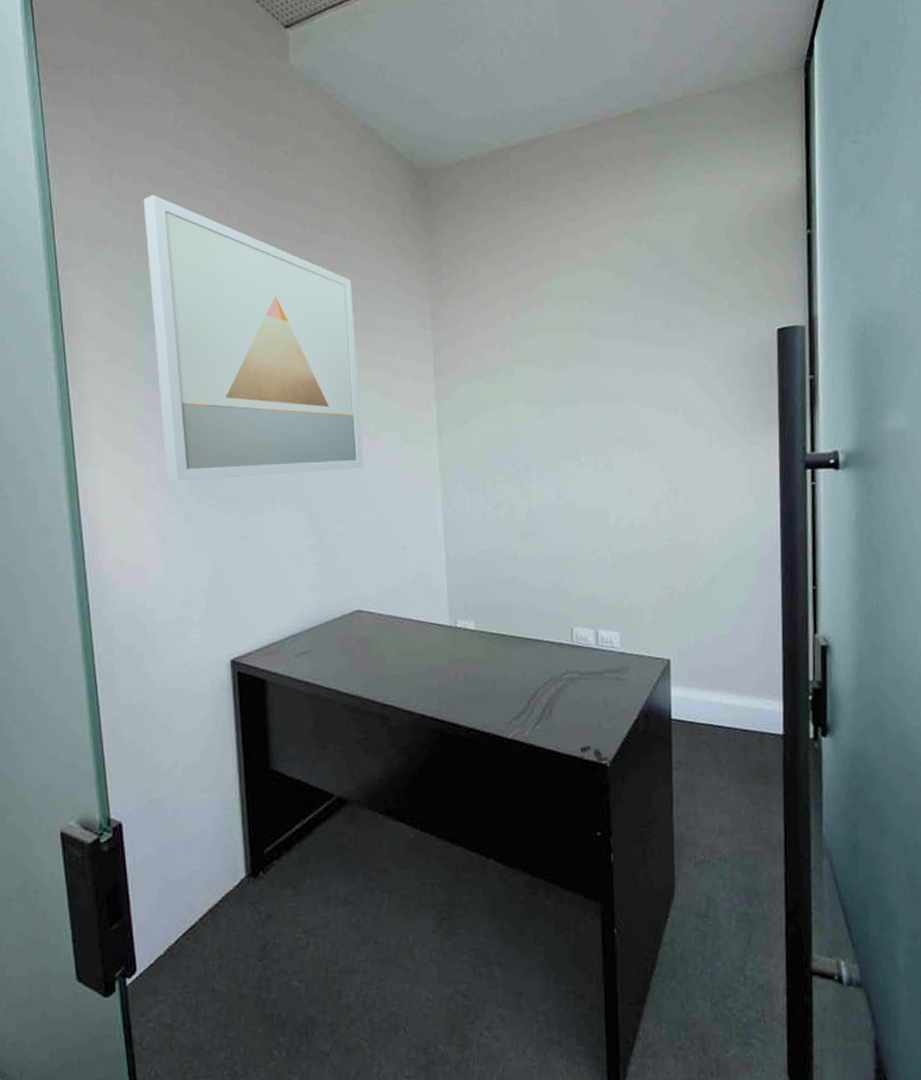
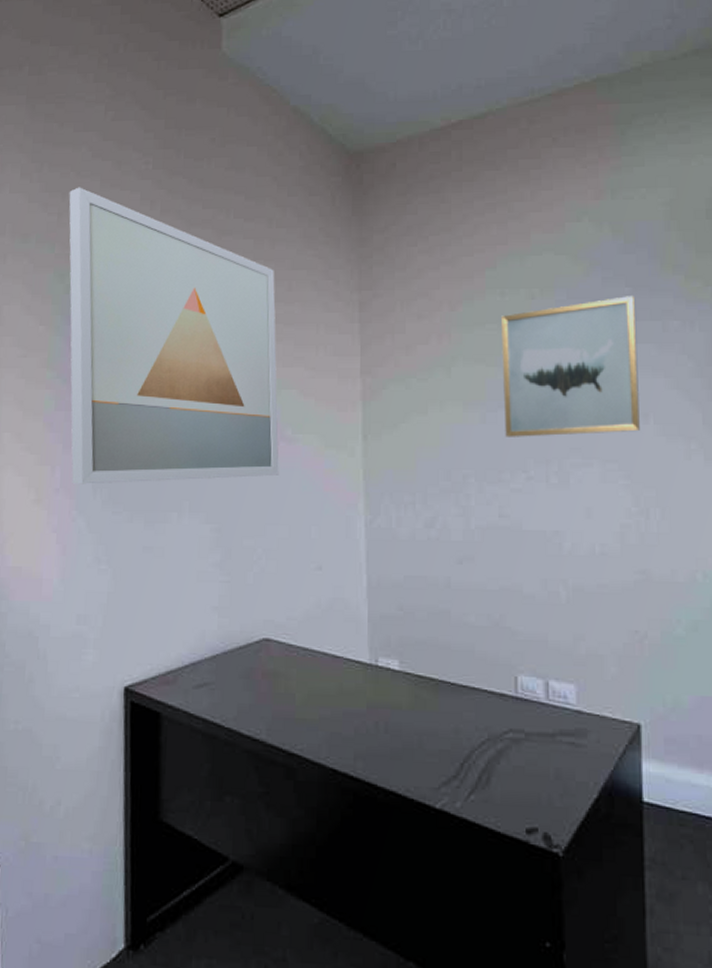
wall art: none [556,307,671,430] -> present [501,296,640,437]

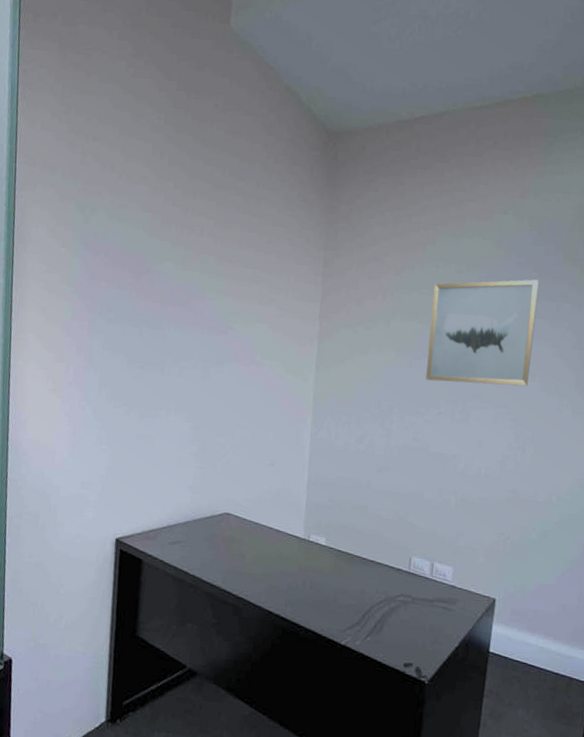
wall art: present [69,187,279,484] -> none [82,132,258,391]

